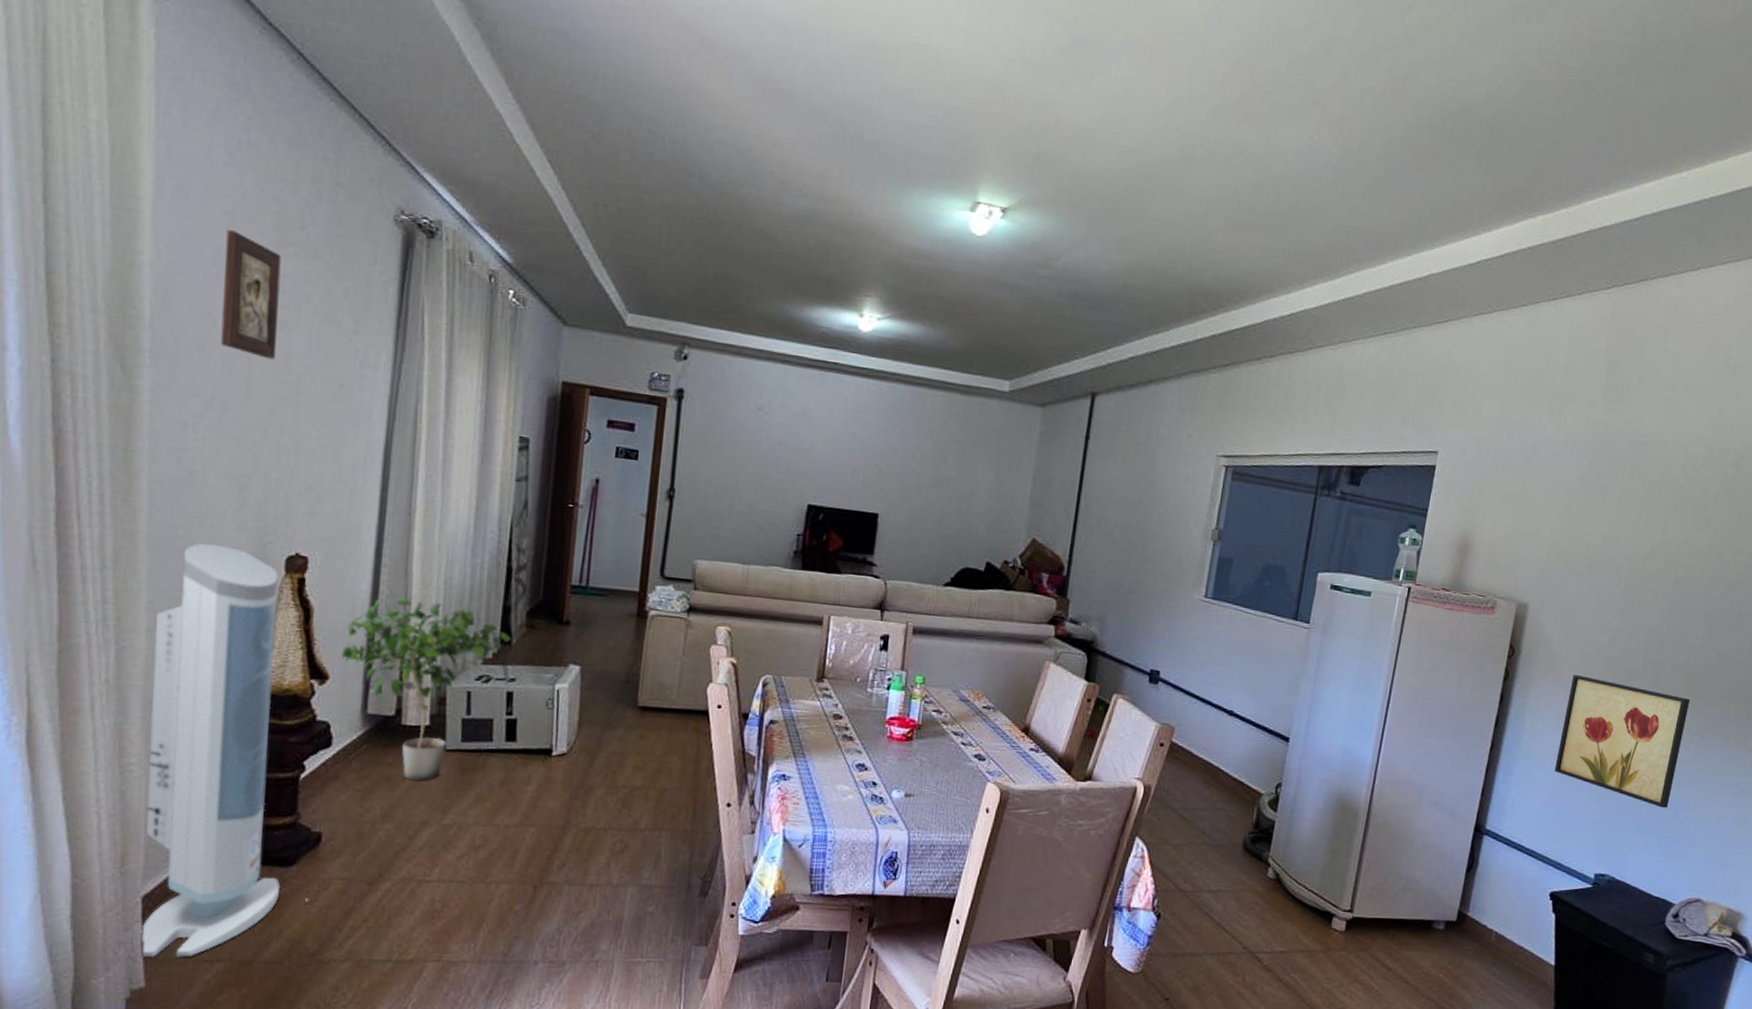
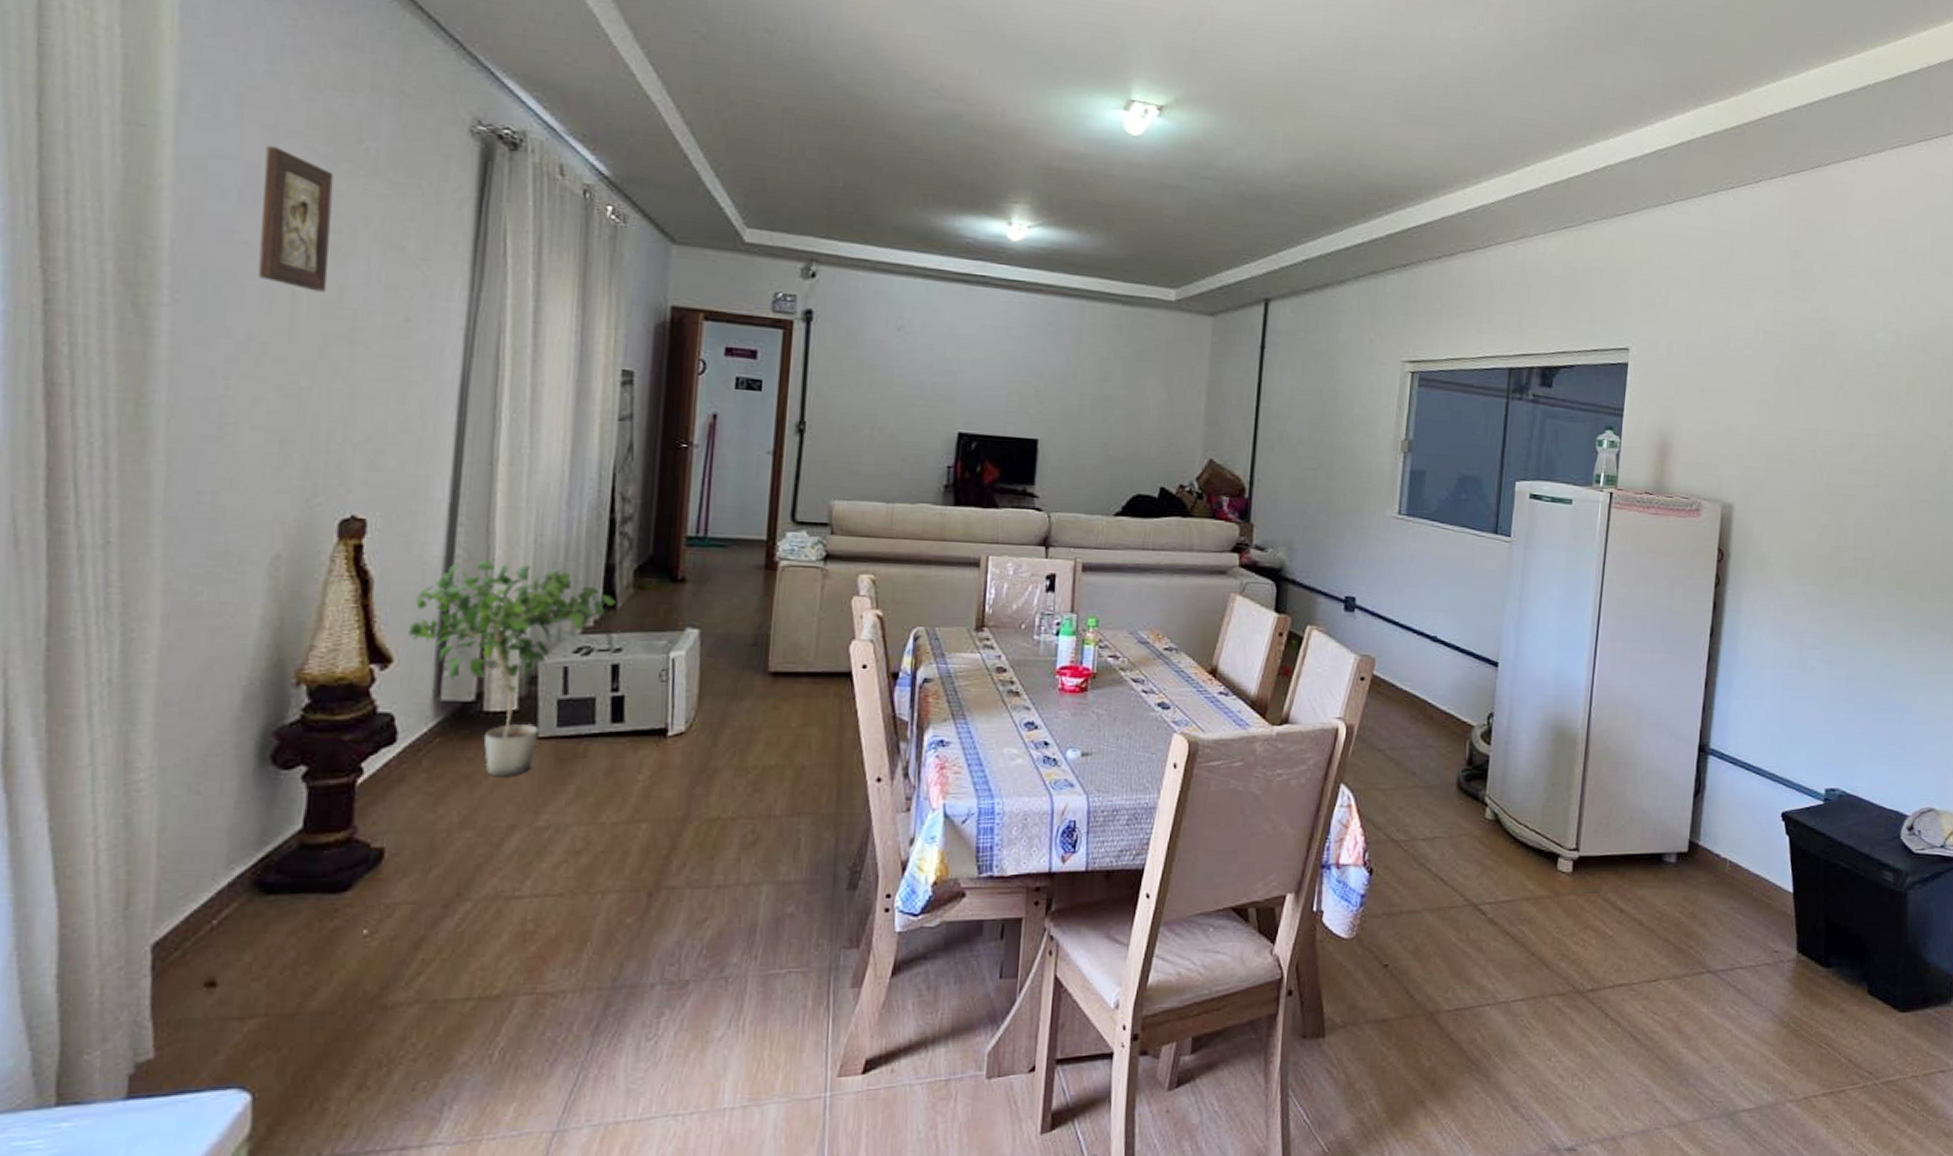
air purifier: present [140,542,281,958] -> none [148,508,332,1021]
wall art: present [1554,675,1691,808] -> none [1774,577,1904,713]

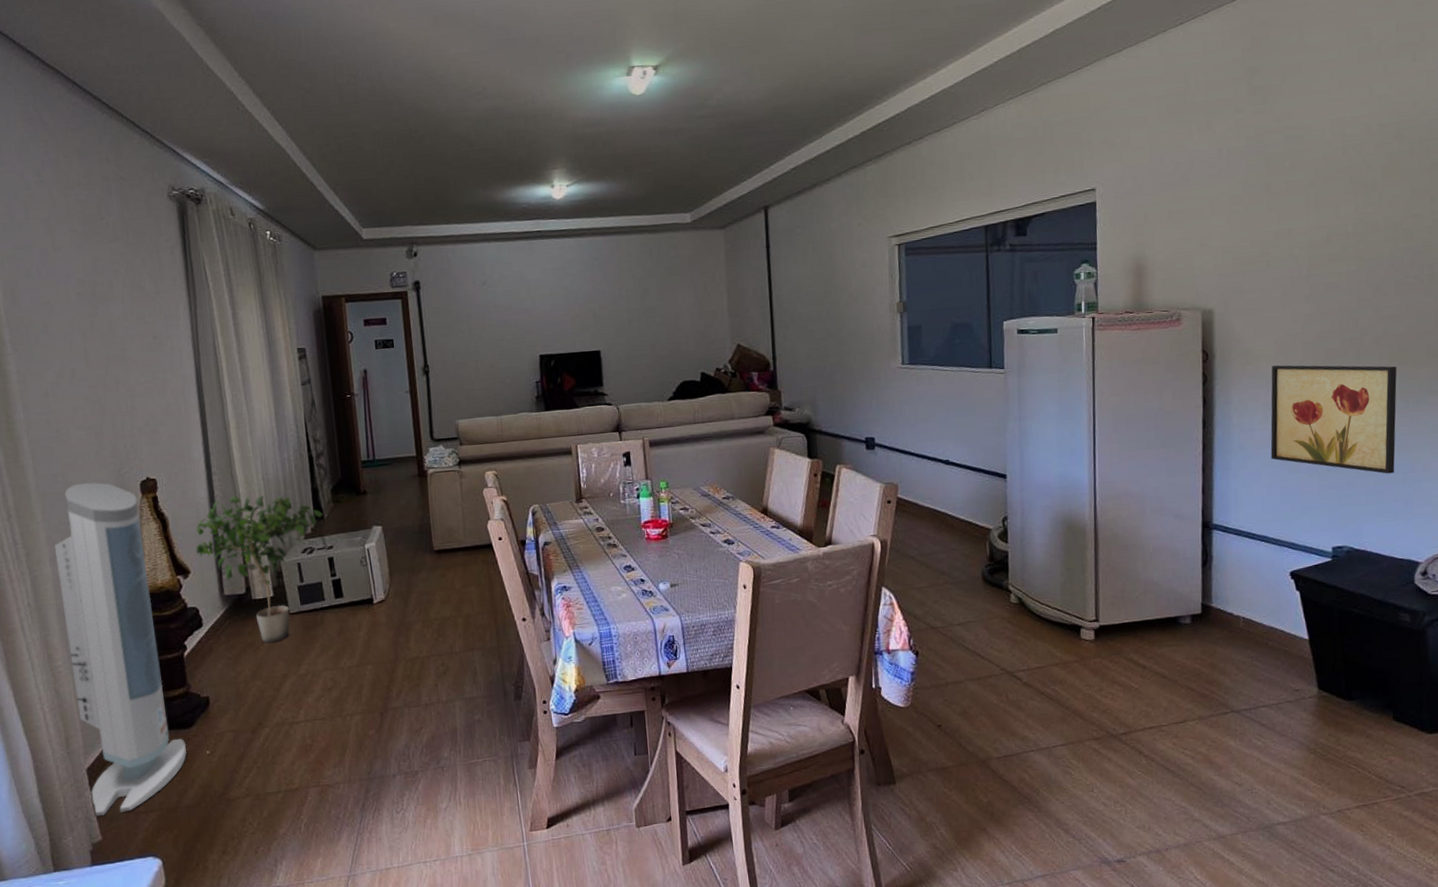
air purifier: none [148,508,332,1021] -> present [55,482,187,817]
religious icon: present [258,146,334,292] -> none [47,233,102,329]
wall art: none [1774,577,1904,713] -> present [1270,365,1397,474]

